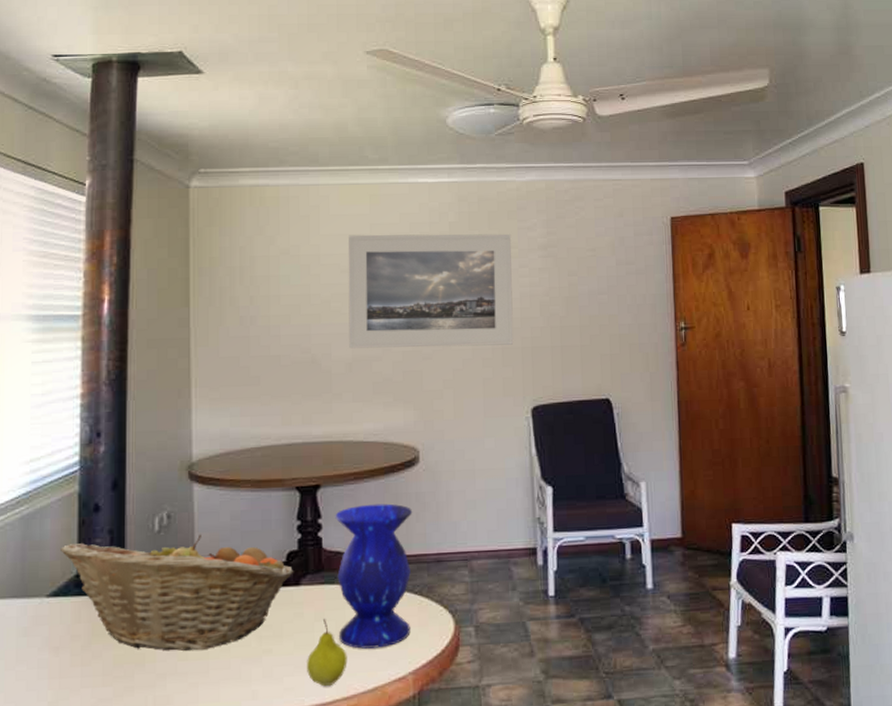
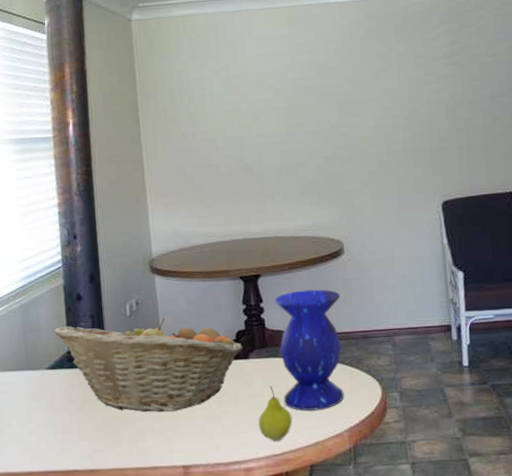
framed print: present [348,233,514,349] -> none [271,45,423,156]

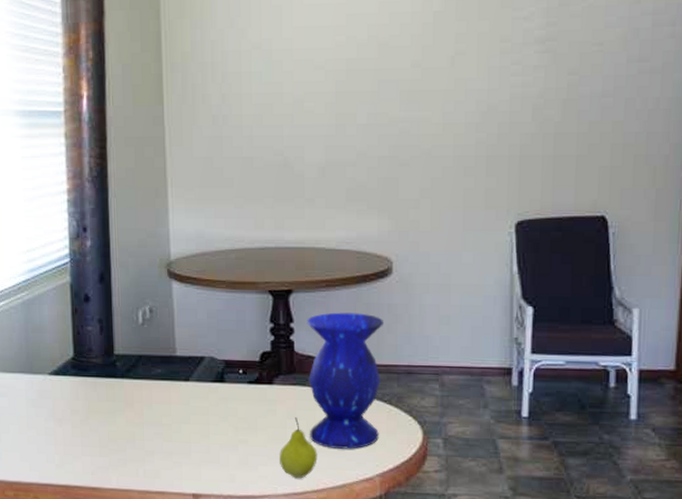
fruit basket: present [52,317,243,412] -> none [57,328,268,435]

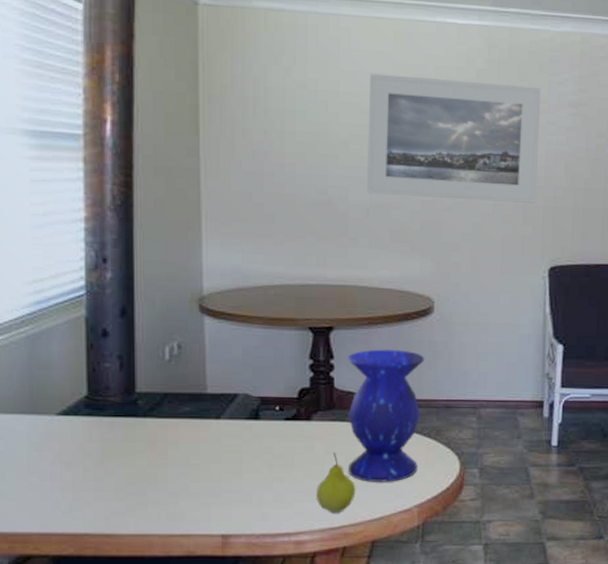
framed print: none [322,25,504,153] -> present [367,73,542,203]

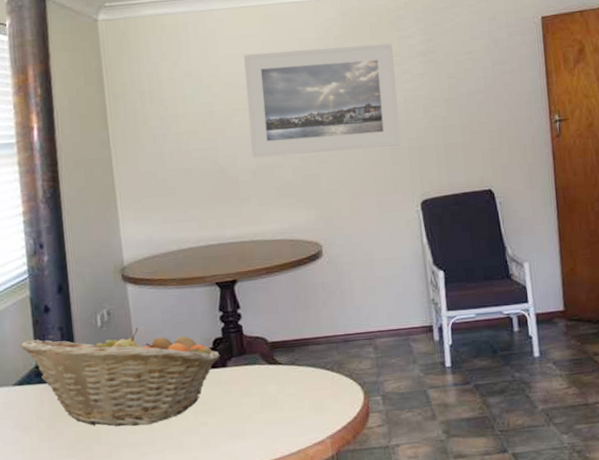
fruit basket: none [67,365,306,474] -> present [19,327,221,427]
fruit: present [316,453,356,514] -> none [238,394,273,452]
vase: present [348,349,425,482] -> none [252,293,326,419]

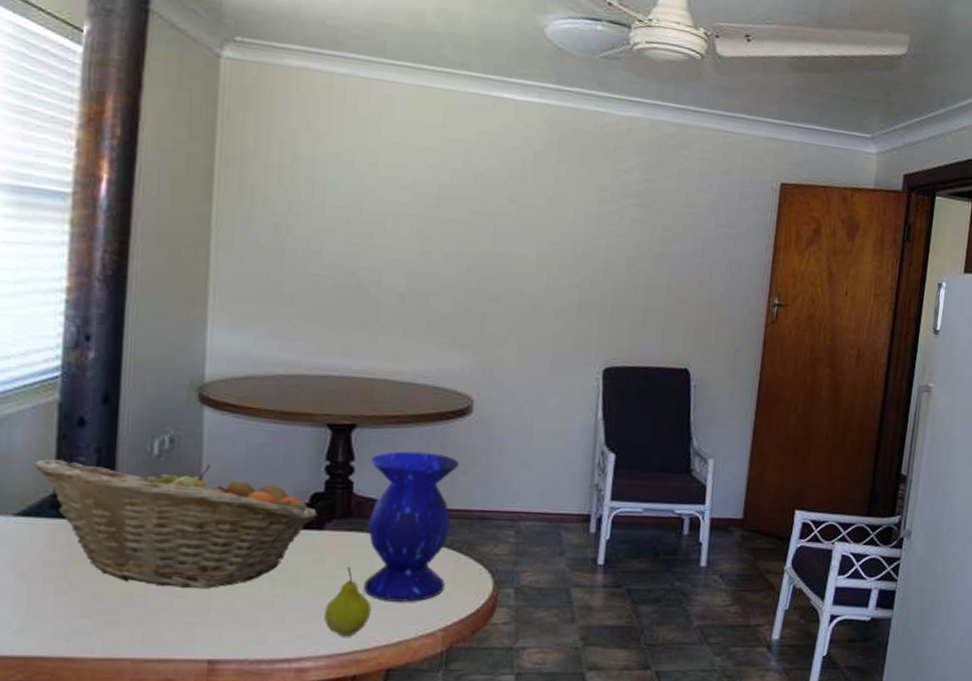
fruit: none [238,394,273,452] -> present [324,567,372,637]
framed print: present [244,43,400,158] -> none [404,146,604,298]
vase: none [252,293,326,419] -> present [364,451,460,602]

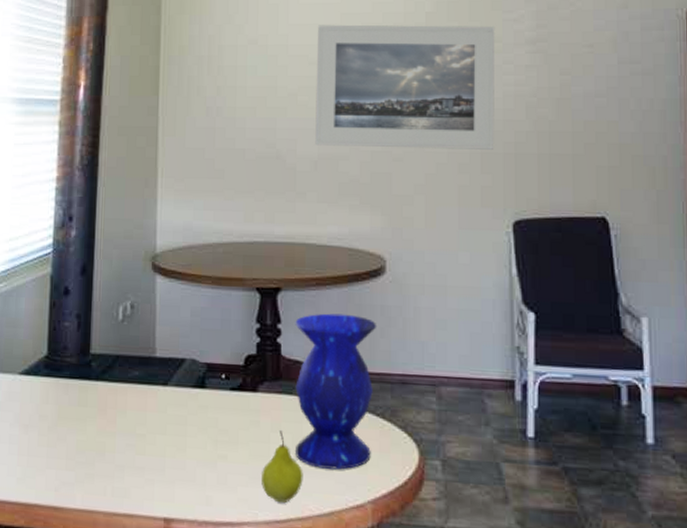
fruit basket: present [32,458,318,589] -> none [32,323,252,448]
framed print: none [404,146,604,298] -> present [315,24,495,150]

